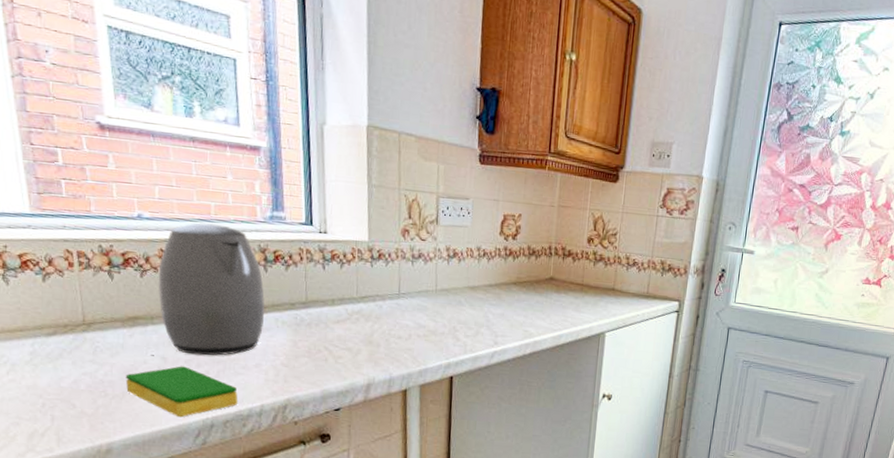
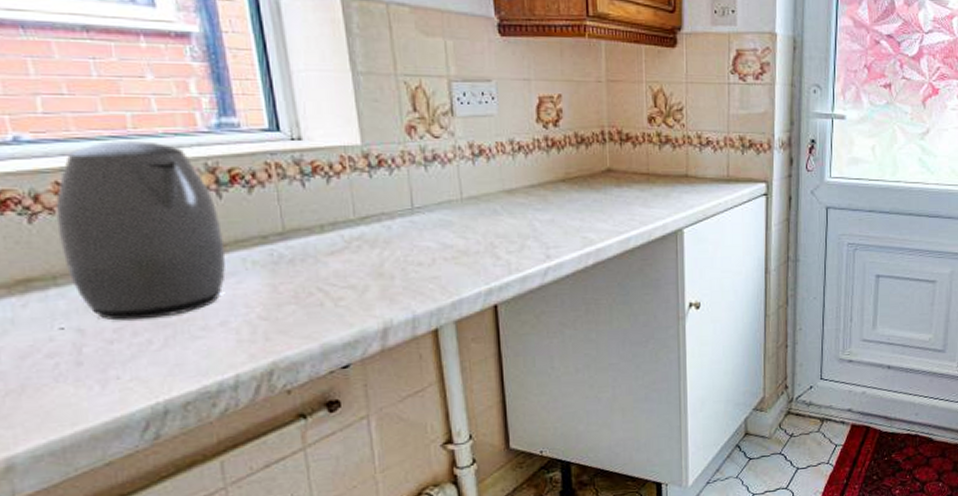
dish sponge: present [125,366,238,418] -> none [22,337,202,408]

